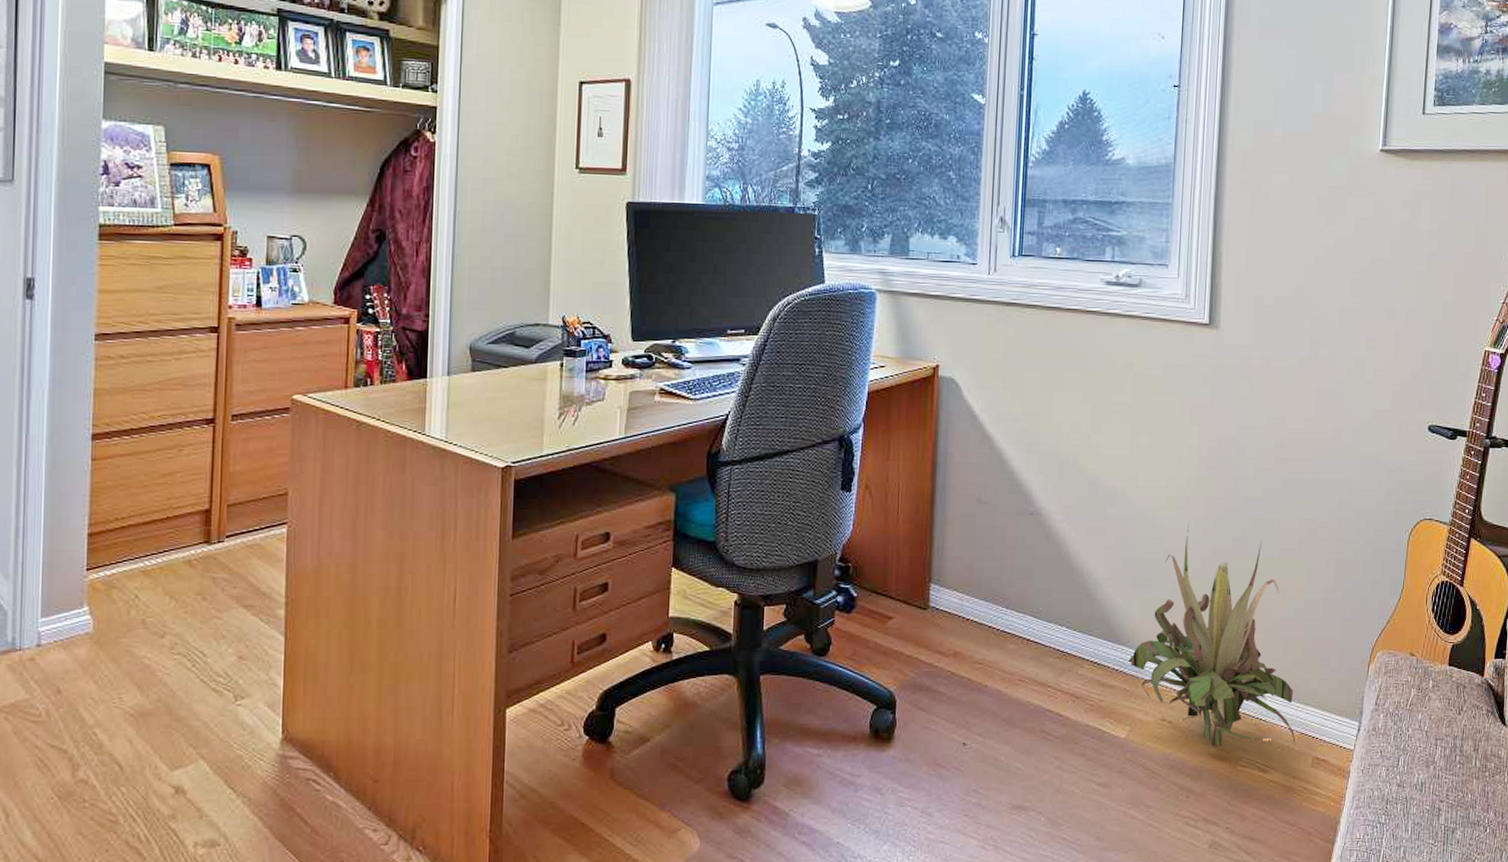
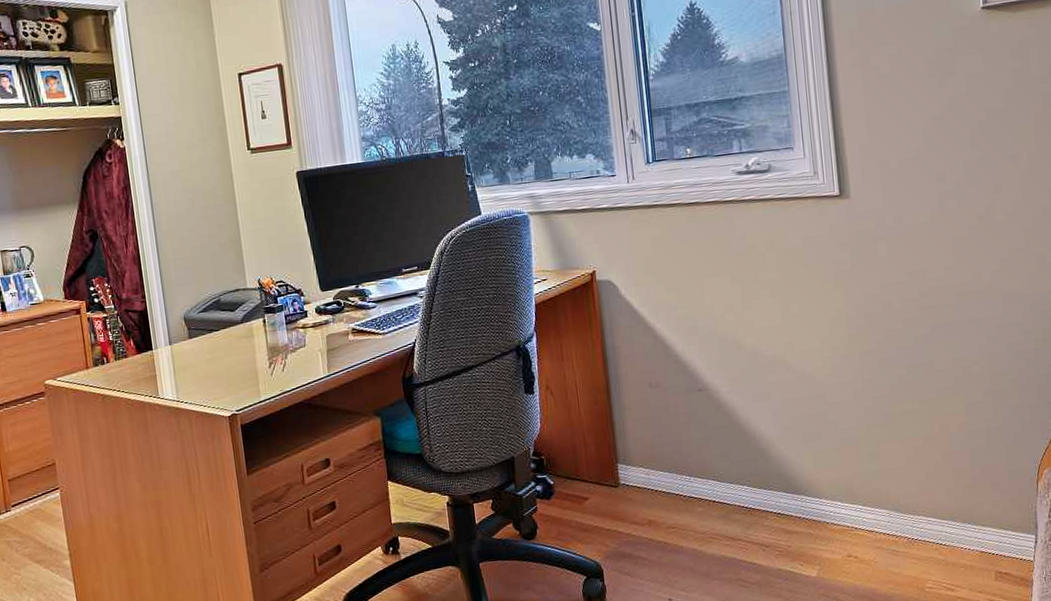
decorative plant: present [1128,524,1296,747] -> none [809,378,978,573]

